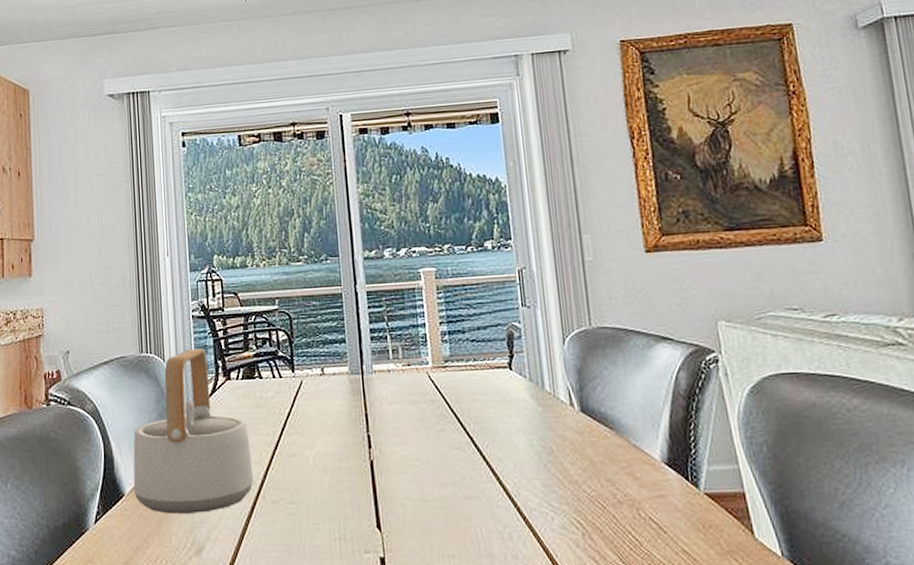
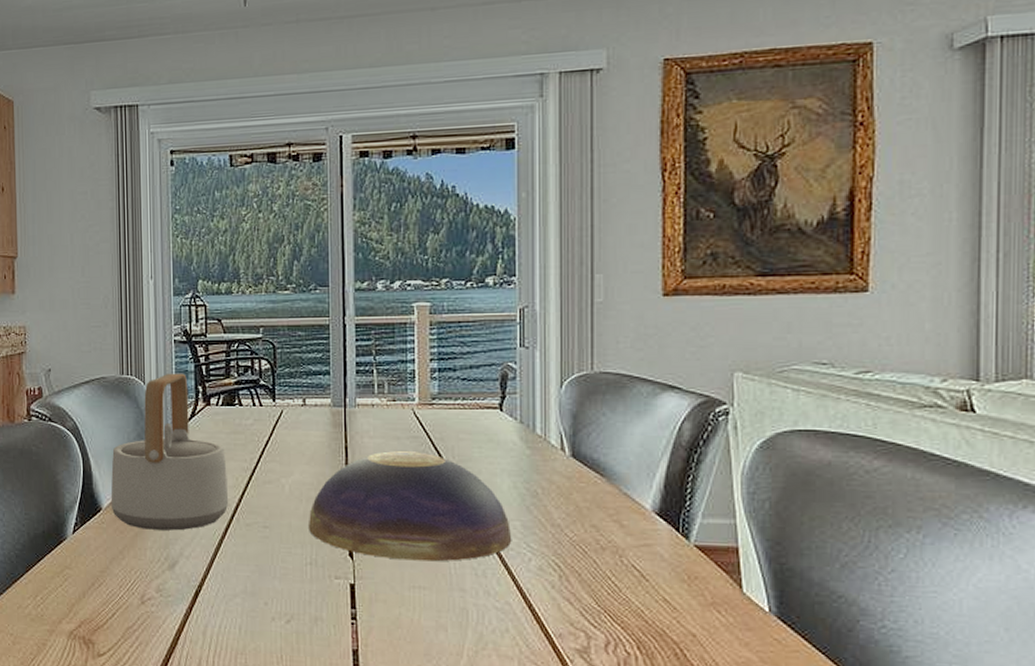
decorative bowl: none [334,414,534,529] -> present [309,450,512,562]

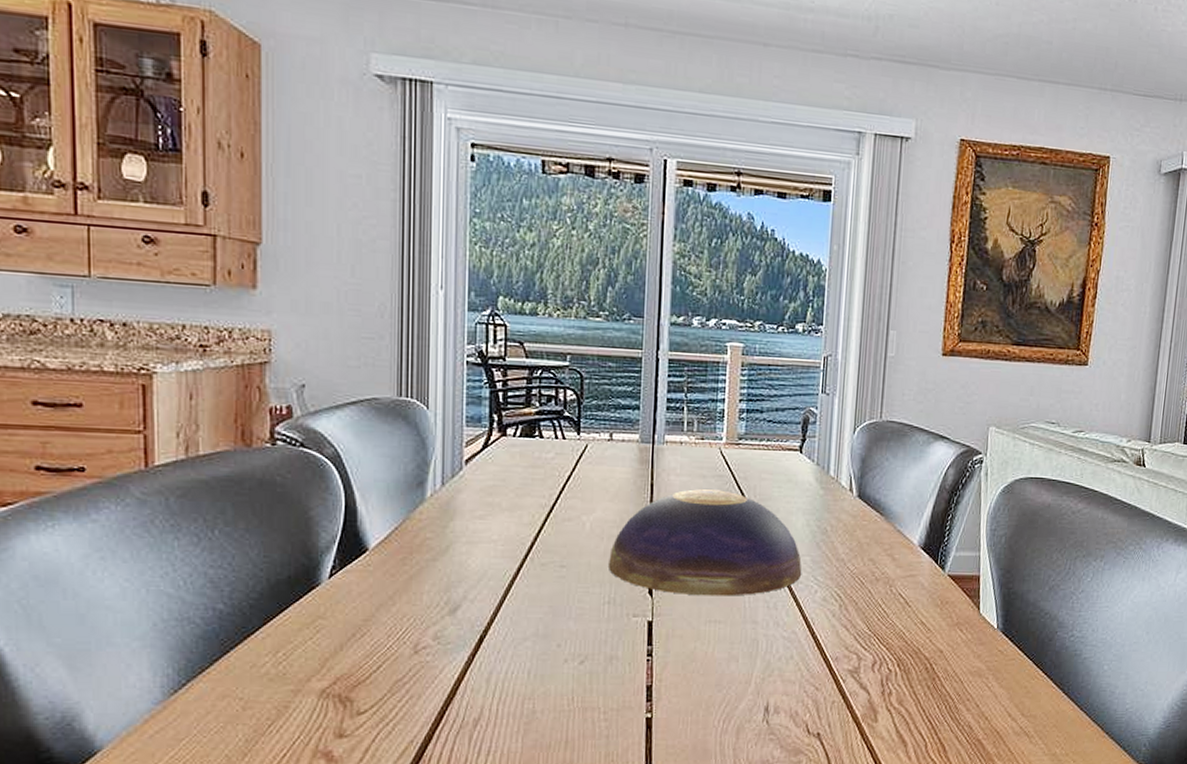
teapot: present [110,373,229,531] -> none [380,397,523,572]

